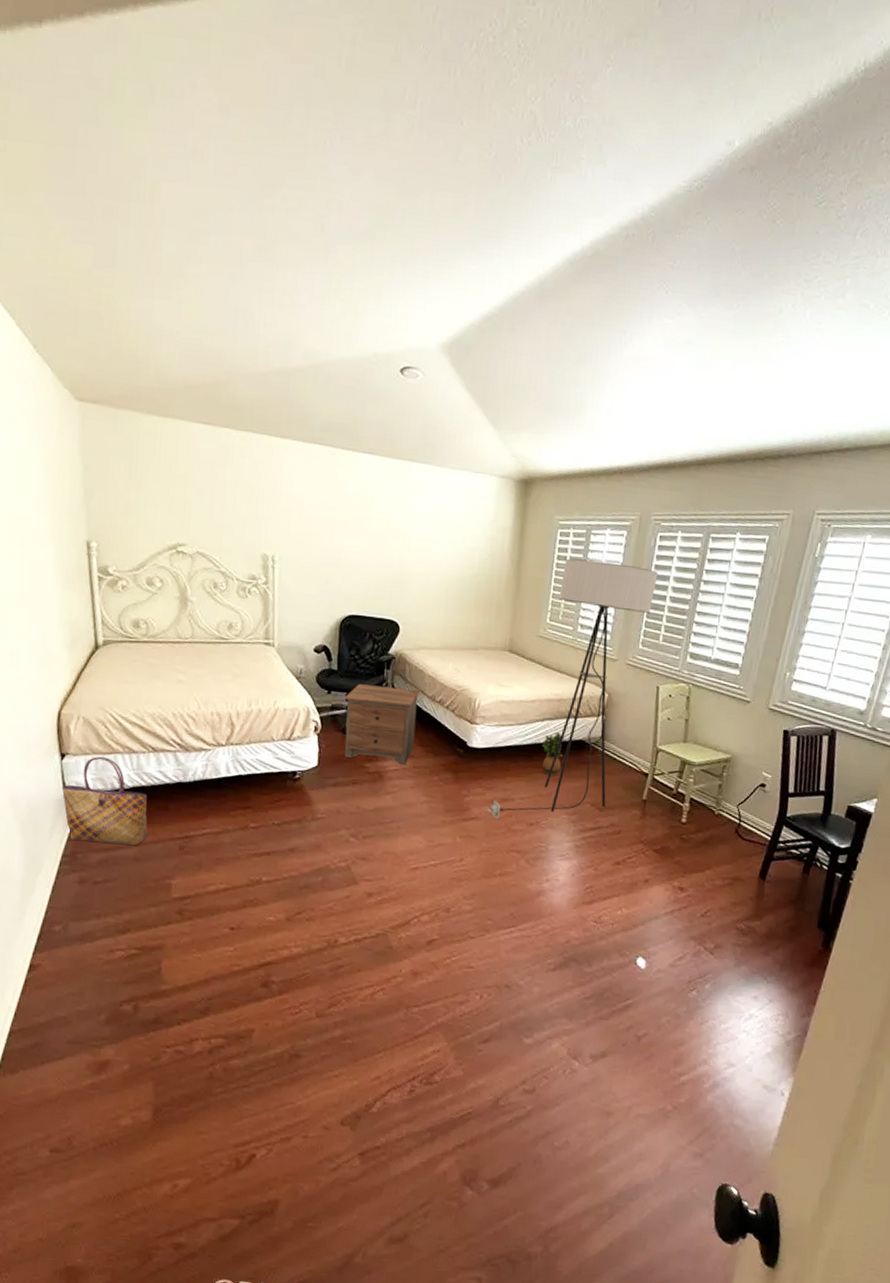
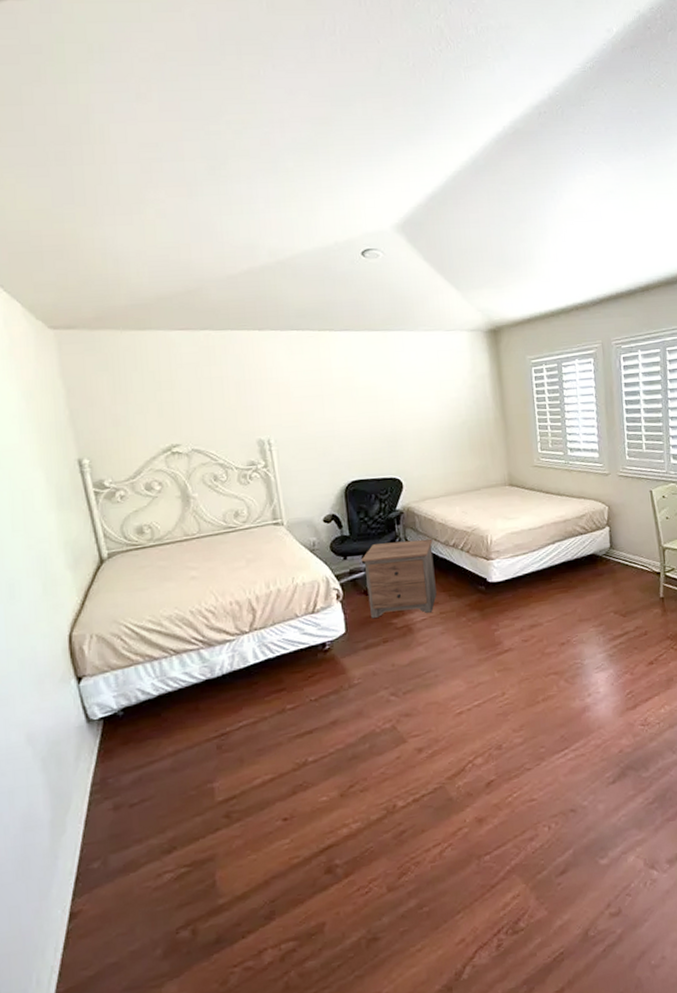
tote bag: present [62,756,148,846] -> none [83,670,181,766]
floor lamp: present [486,558,658,820] -> none [517,387,630,647]
potted plant: present [541,731,565,776] -> none [557,550,579,594]

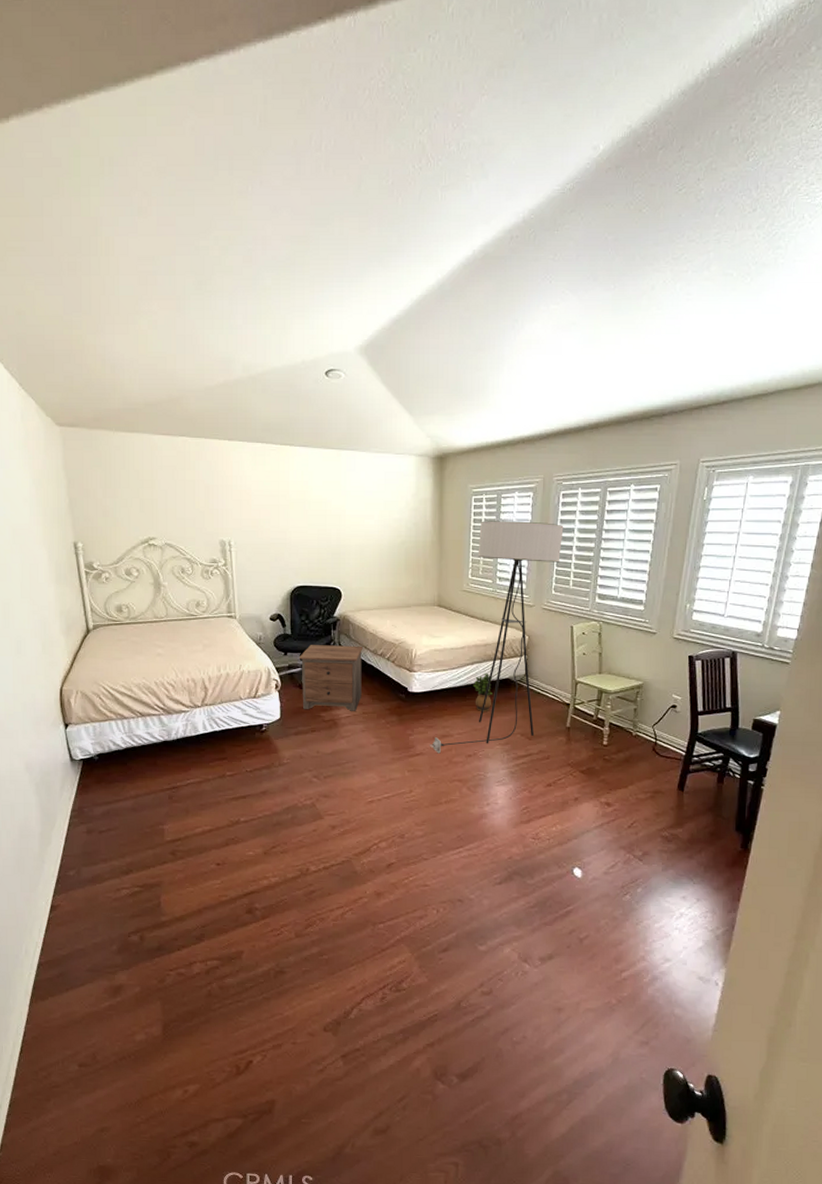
floor lamp: none [517,387,630,647] -> present [429,521,564,754]
potted plant: none [557,550,579,594] -> present [473,673,493,711]

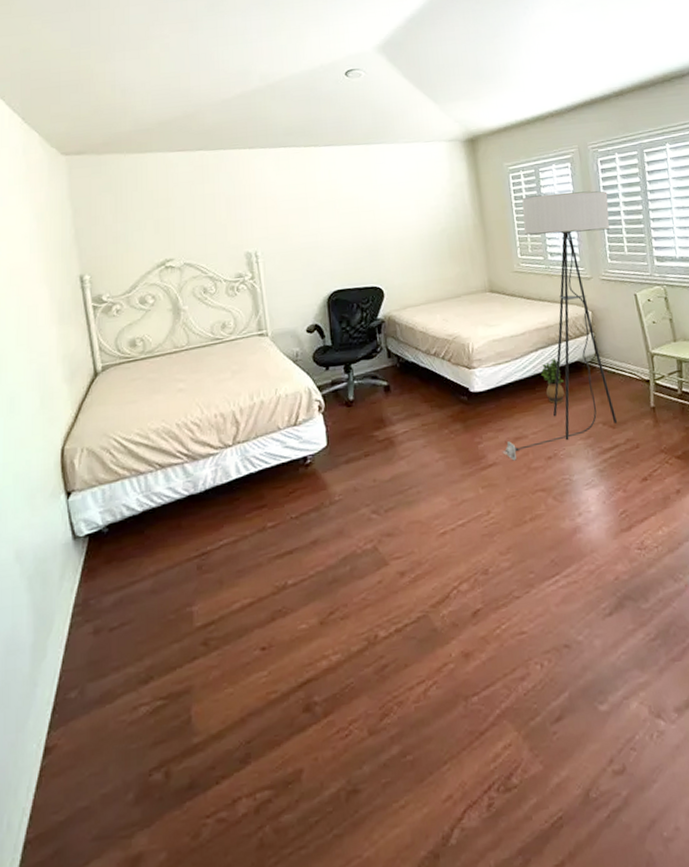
nightstand: present [299,645,363,711] -> none [342,347,418,431]

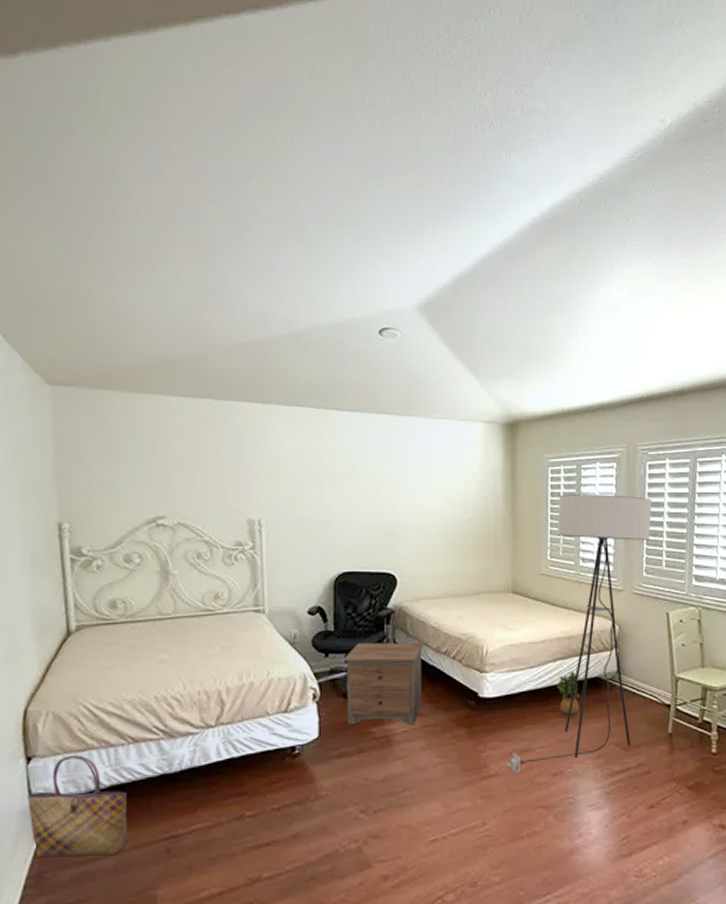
tote bag: none [70,485,162,586] -> present [28,755,128,858]
nightstand: none [342,347,418,431] -> present [343,642,423,724]

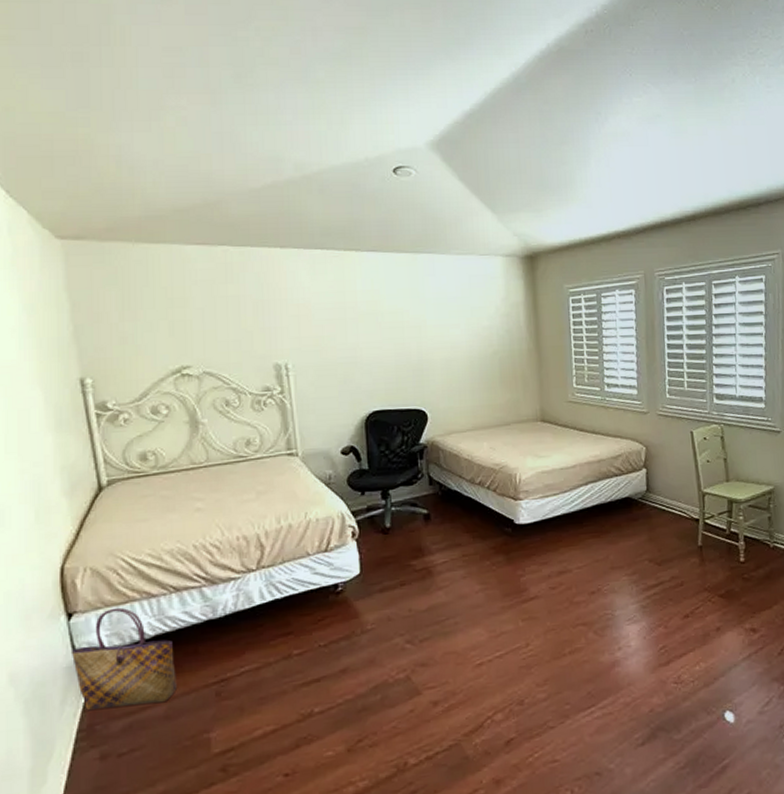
nightstand: present [343,642,423,724] -> none [379,475,460,559]
floor lamp: present [505,494,652,774] -> none [544,320,672,595]
potted plant: present [556,670,580,718] -> none [589,492,613,539]

